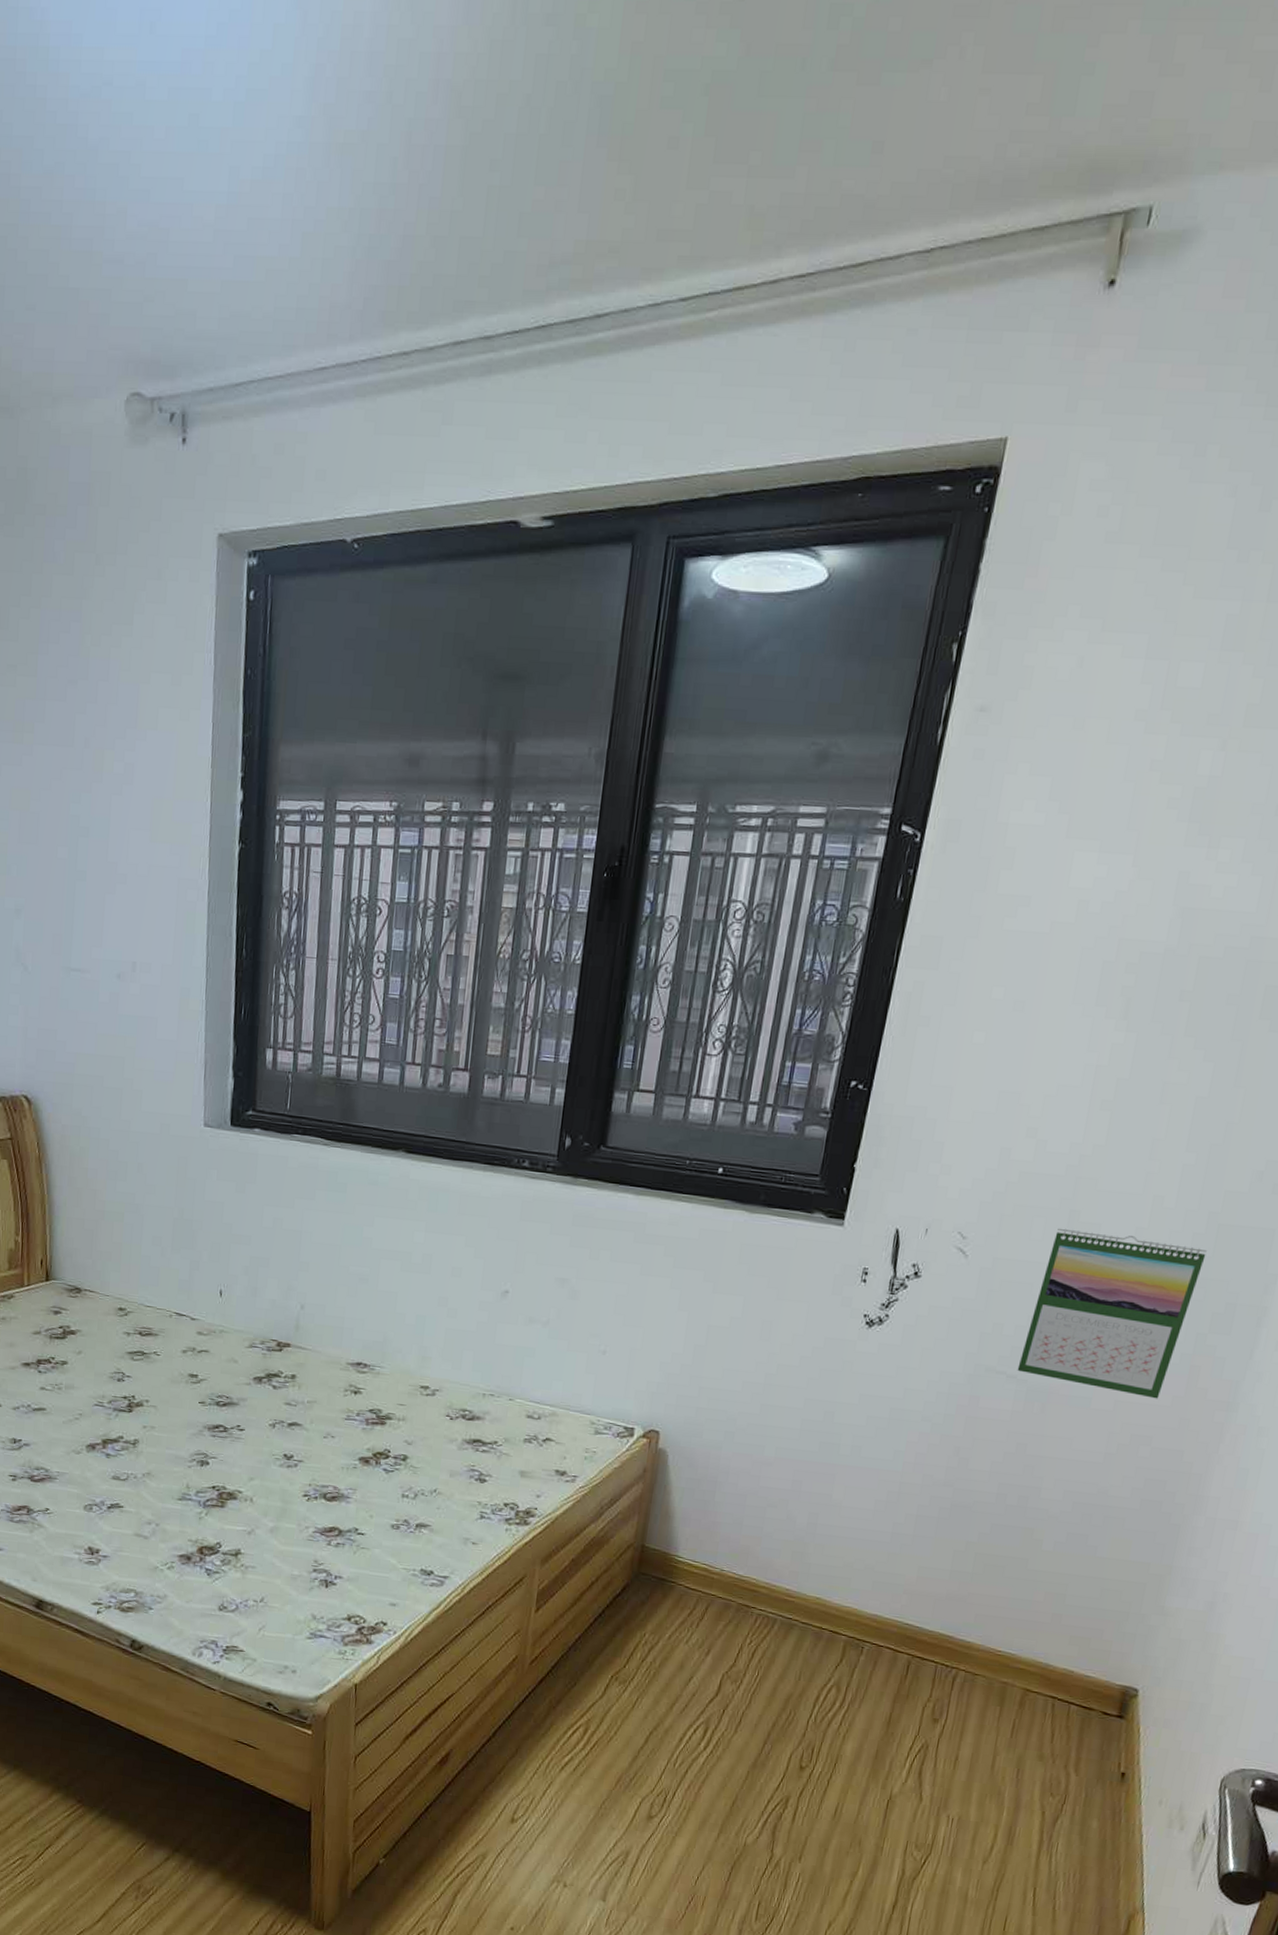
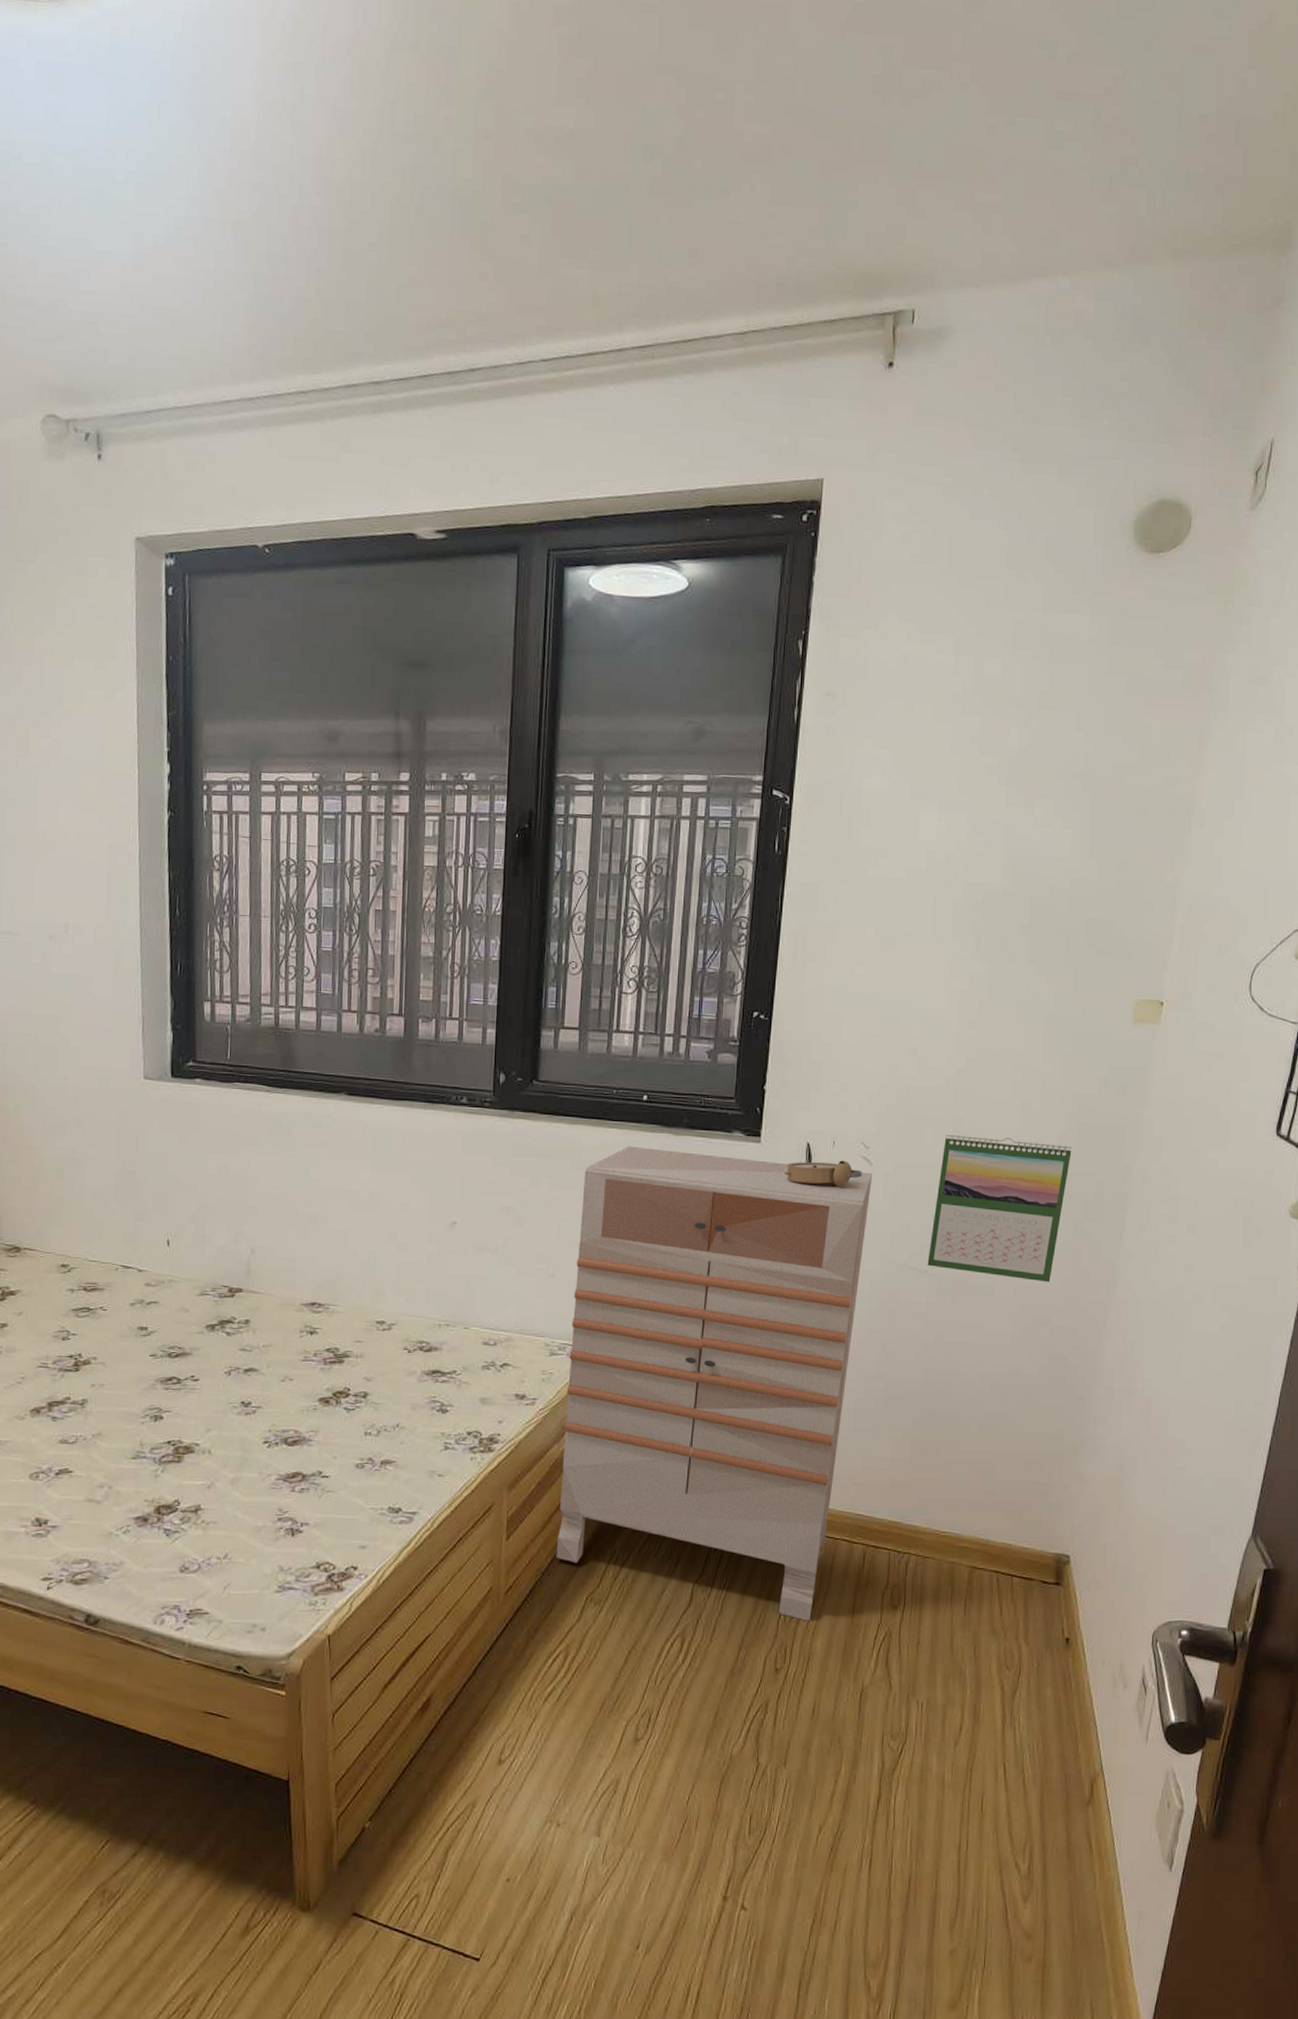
dresser: none [584,1221,967,1724] -> present [556,1146,873,1621]
alarm clock: none [867,1249,956,1279] -> present [785,1160,862,1187]

